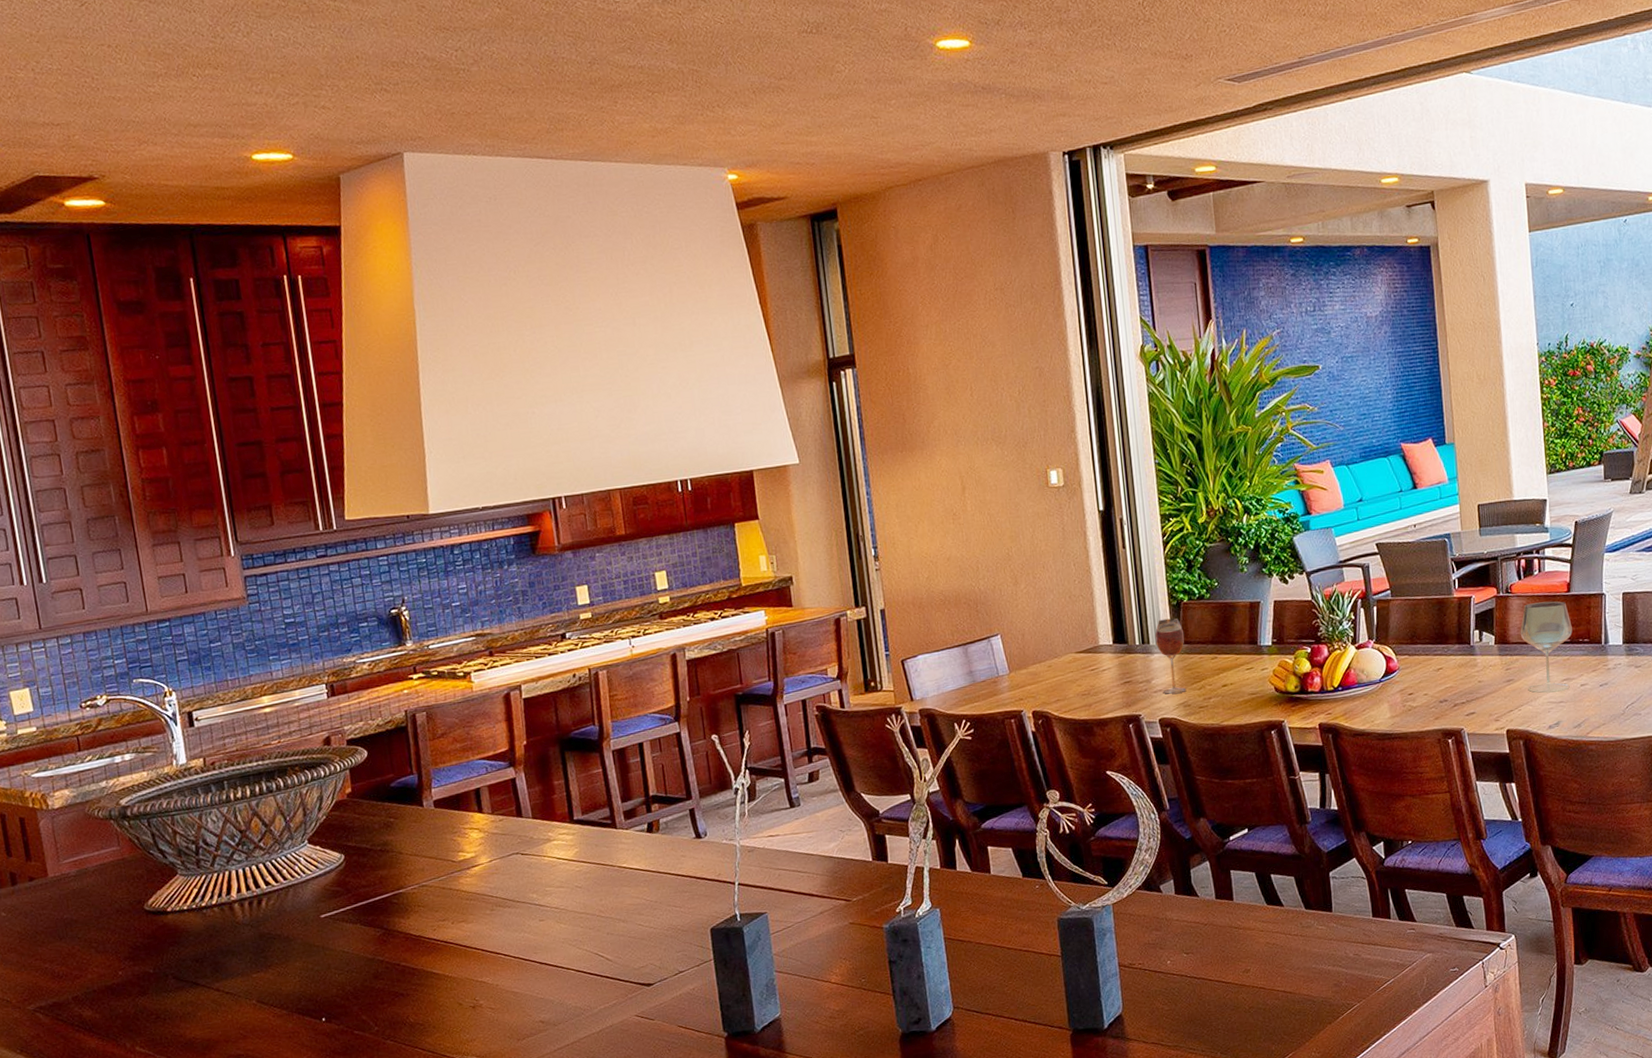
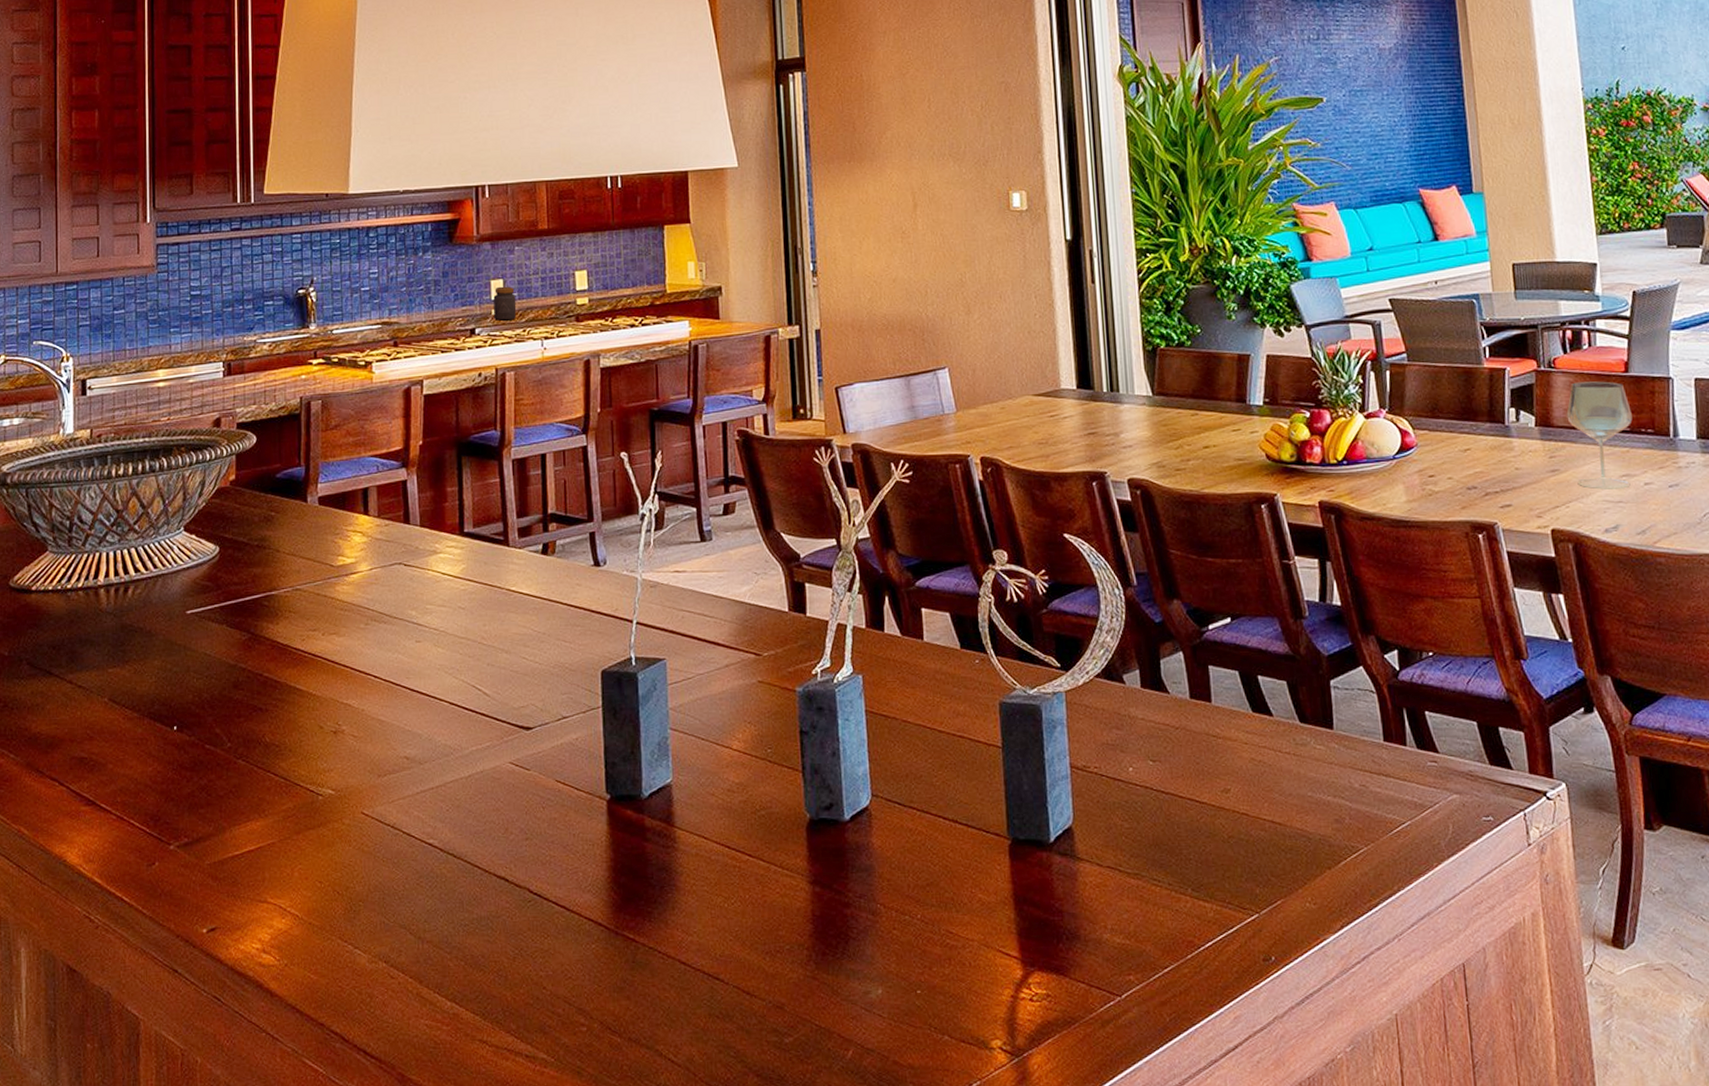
jar: none [580,591,603,624] -> present [493,286,517,321]
wineglass: present [1155,618,1187,694] -> none [1125,365,1161,451]

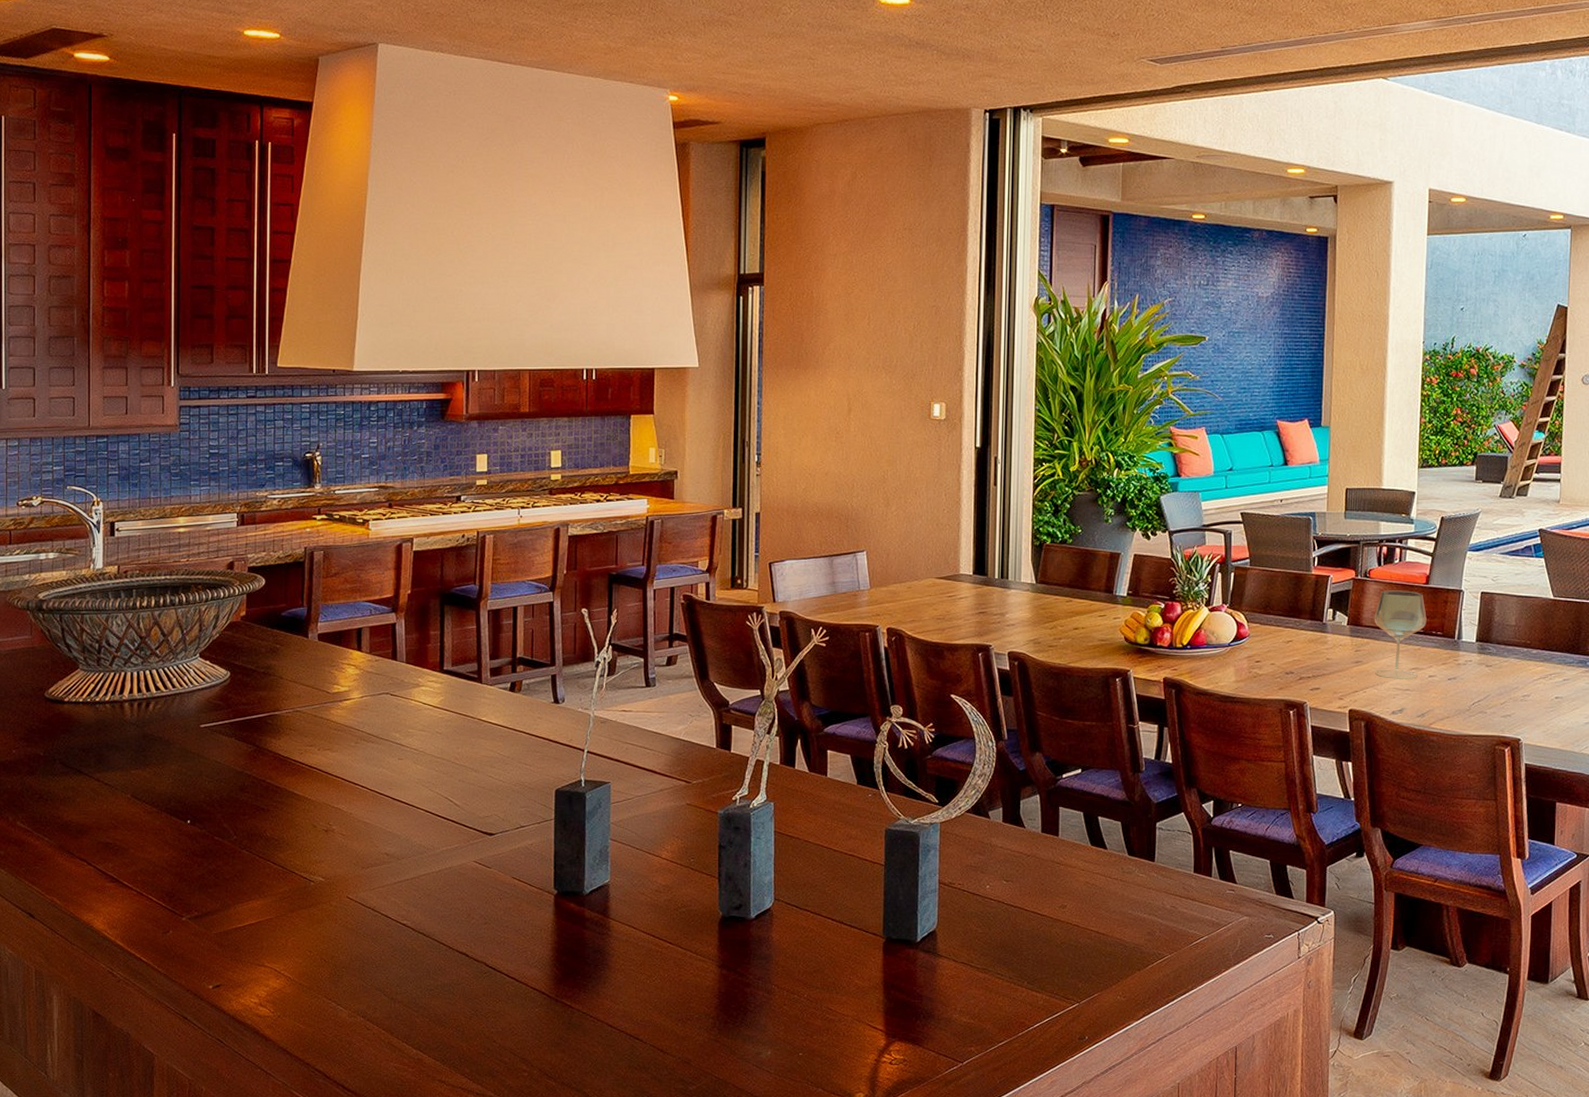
jar: present [493,286,517,321] -> none [477,460,498,490]

